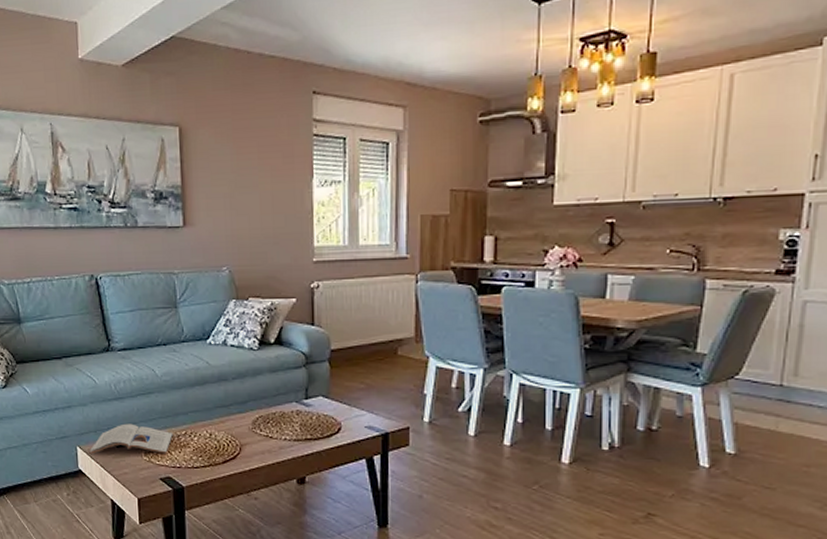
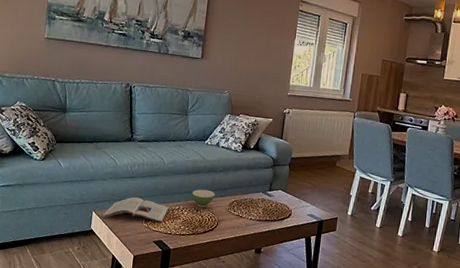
bowl: none [199,405,232,430] -> present [191,189,216,208]

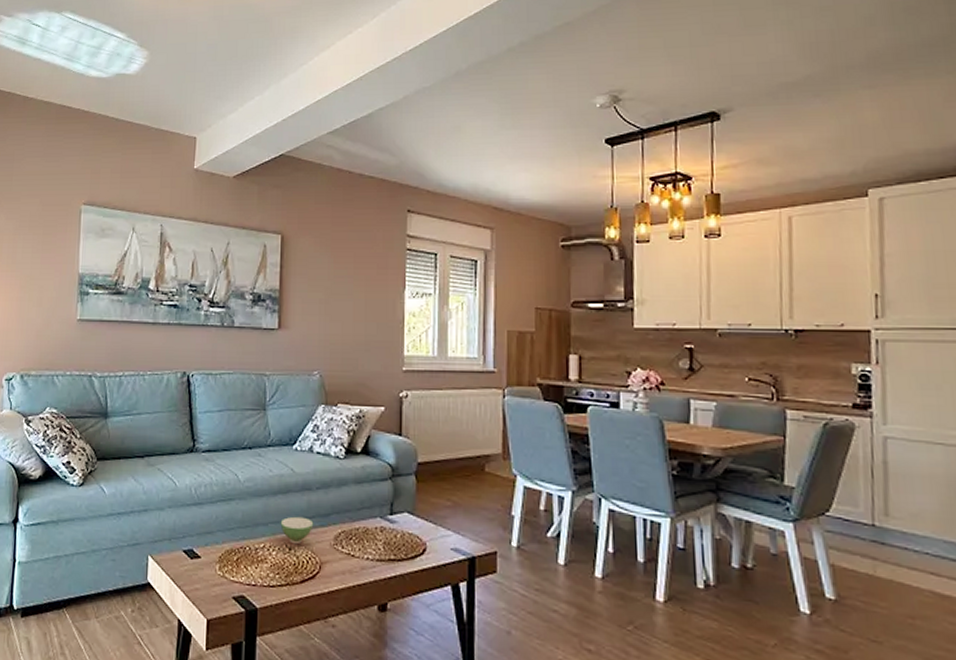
magazine: present [101,197,169,223] -> none [160,532,251,569]

